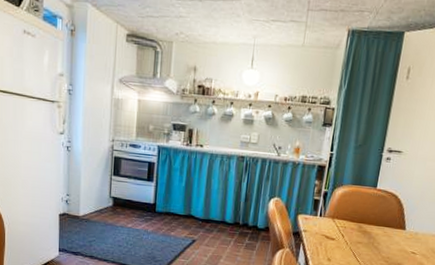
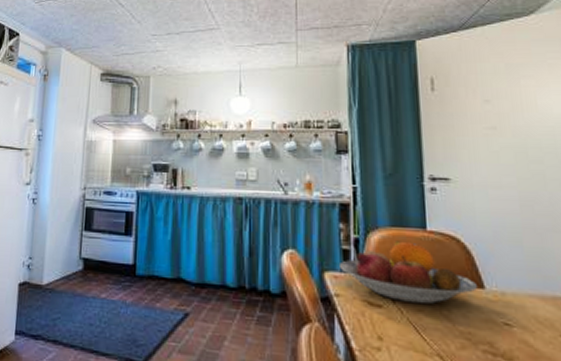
fruit bowl: none [310,195,402,239] -> present [340,241,479,305]

